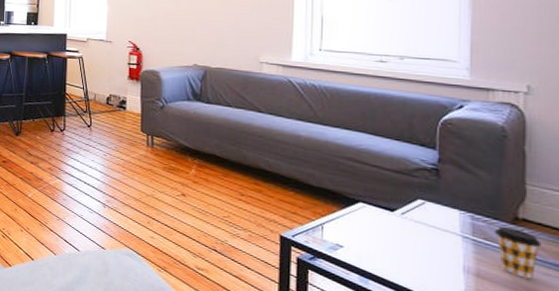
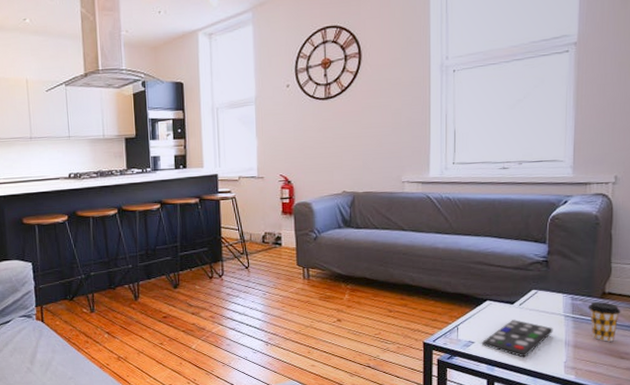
remote control: none [353,229,447,276] -> present [482,320,553,358]

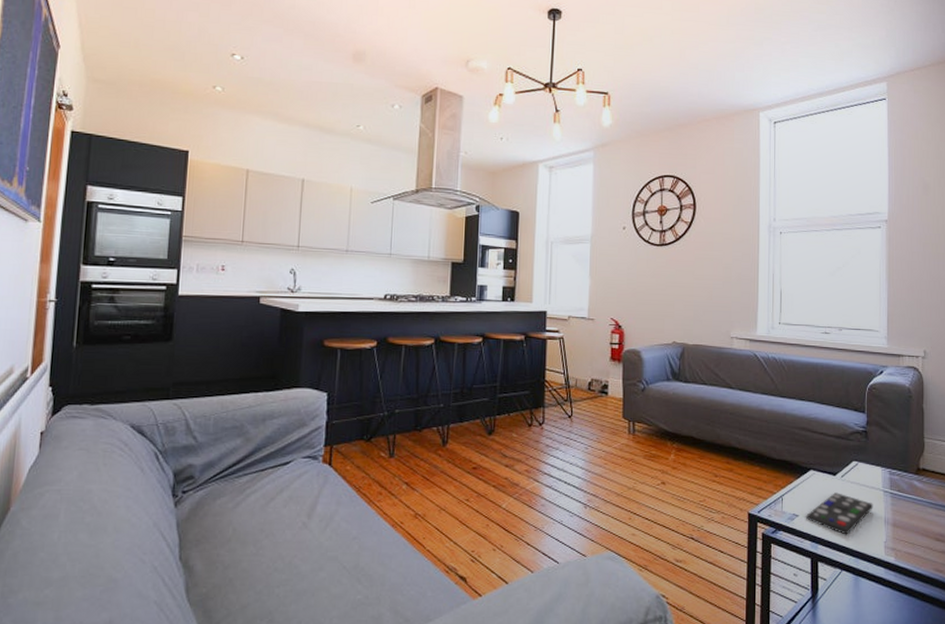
coffee cup: present [587,302,621,342] -> none [904,478,935,522]

